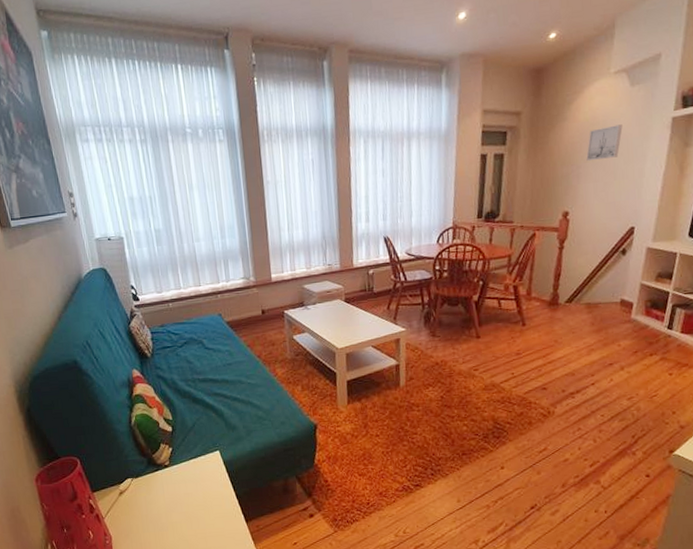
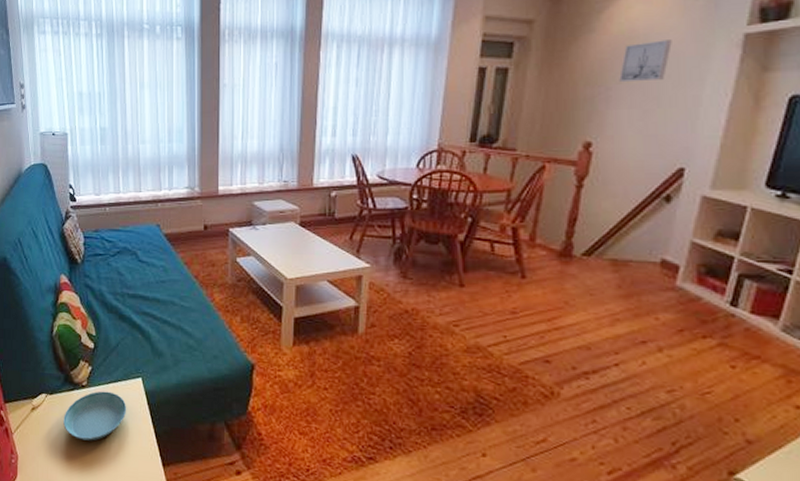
saucer: none [151,467,209,513] -> present [63,391,127,441]

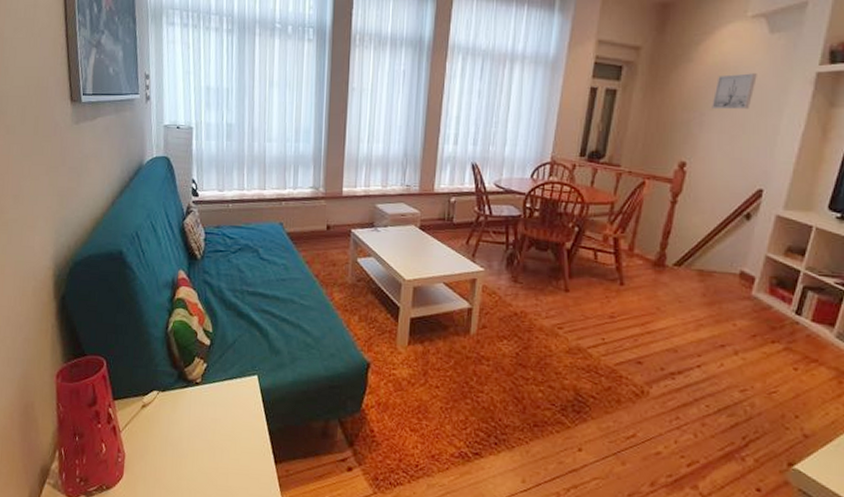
saucer: present [63,391,127,441] -> none [175,388,241,439]

